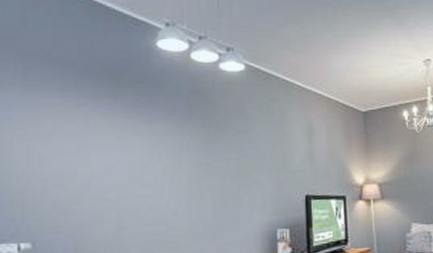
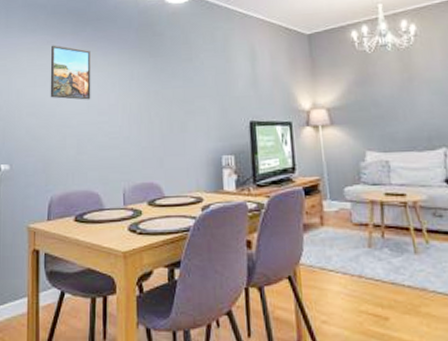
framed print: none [82,108,133,171] -> present [50,45,91,100]

